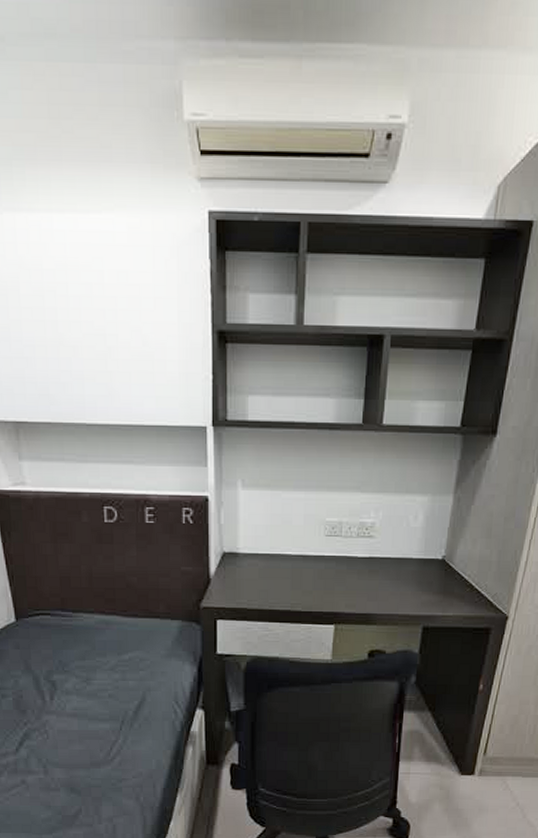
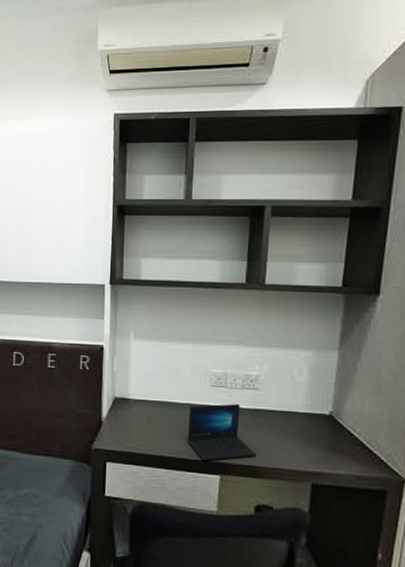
laptop: none [300,553,371,611] -> present [186,404,257,461]

